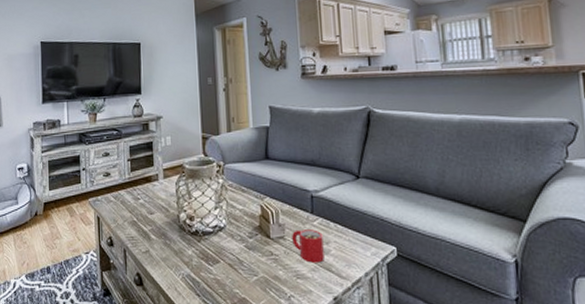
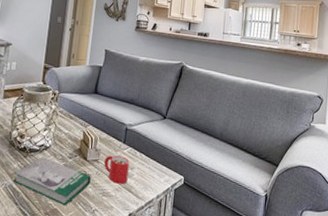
book: none [190,239,280,294] -> present [13,157,91,206]

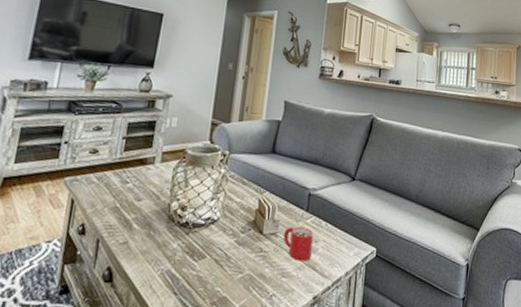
book: present [13,157,91,206] -> none [172,233,268,292]

